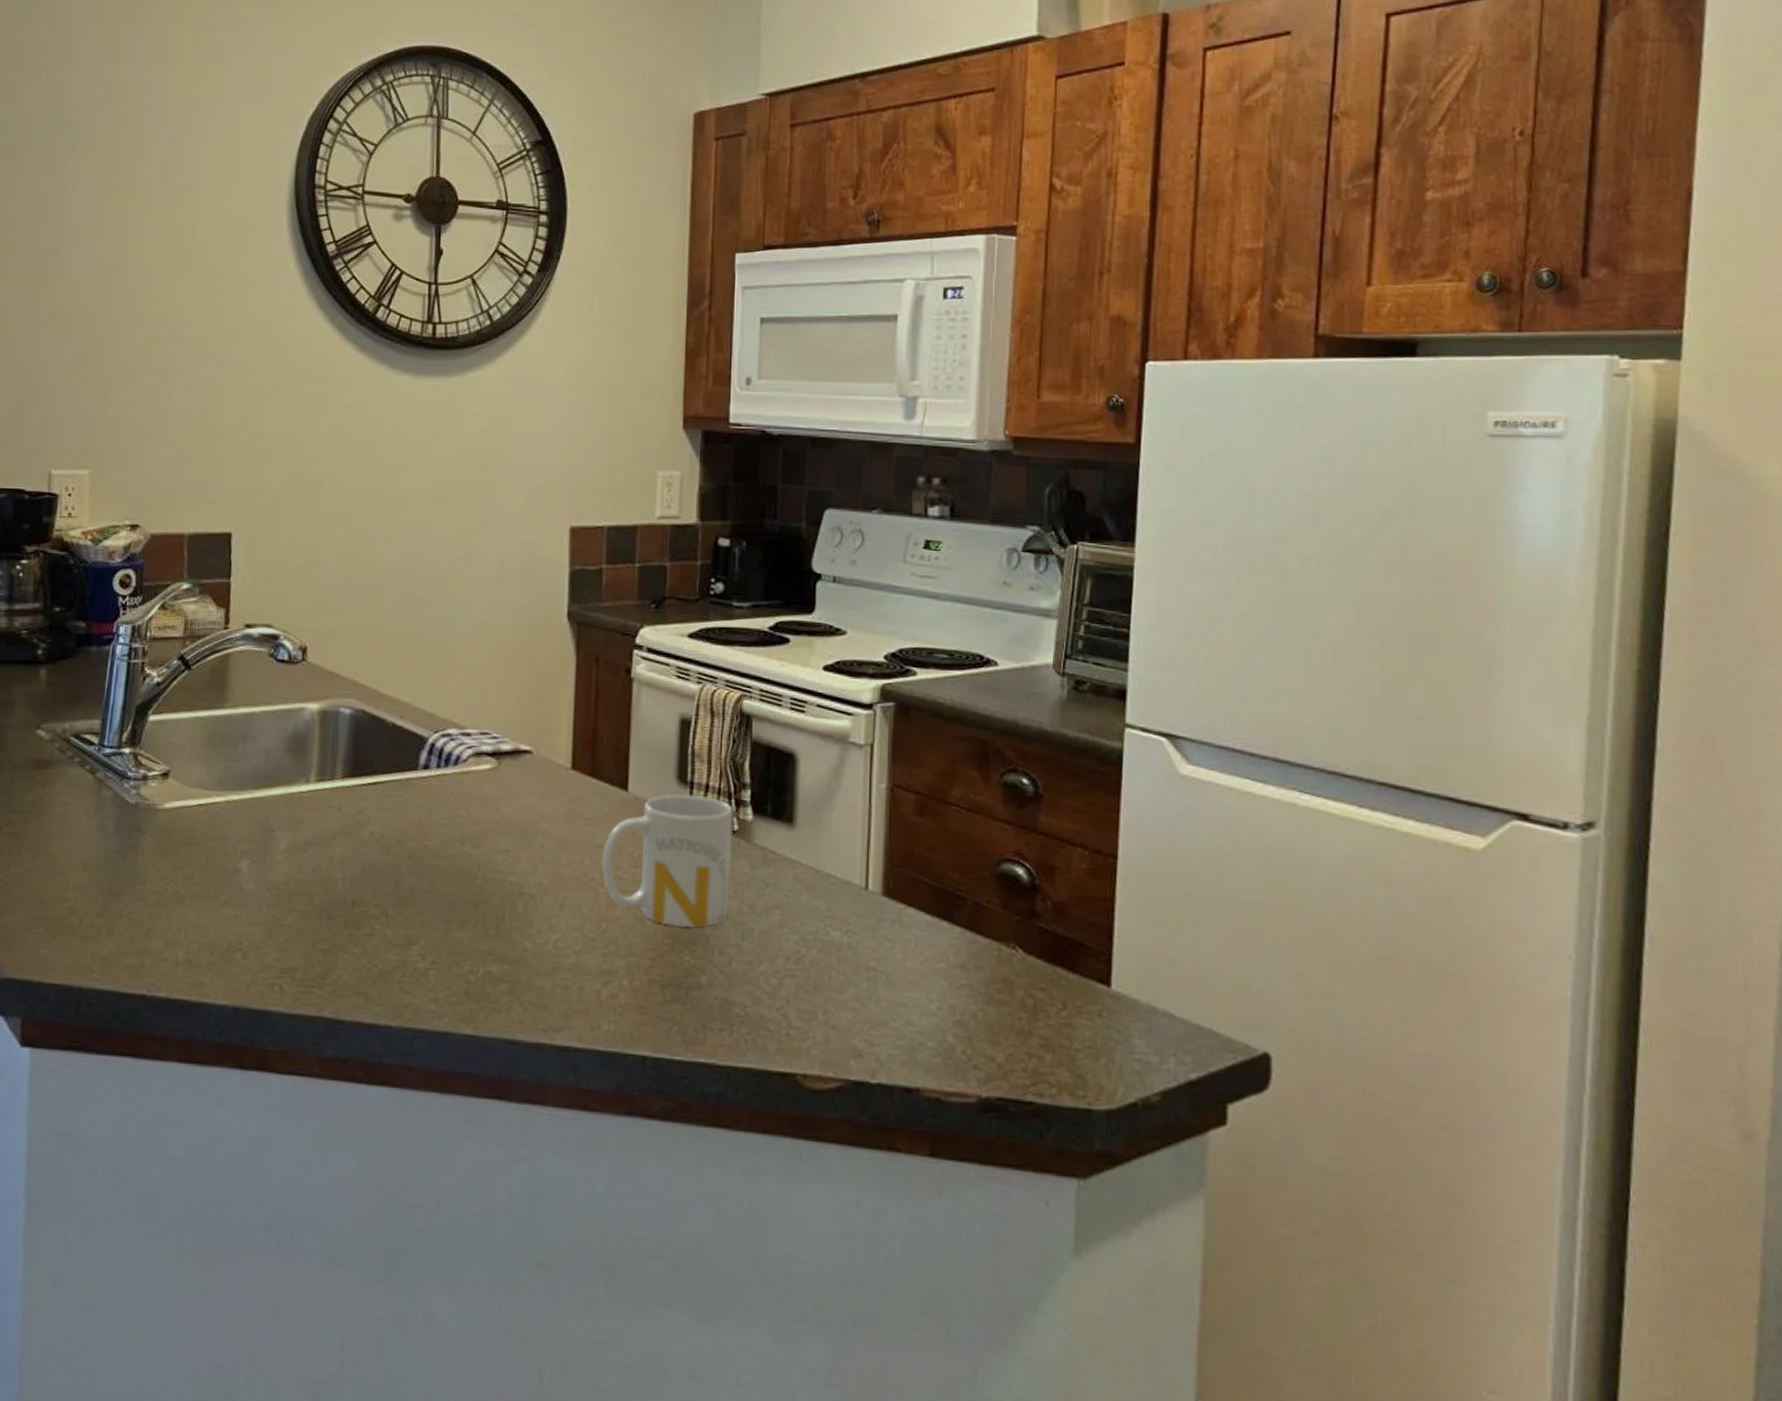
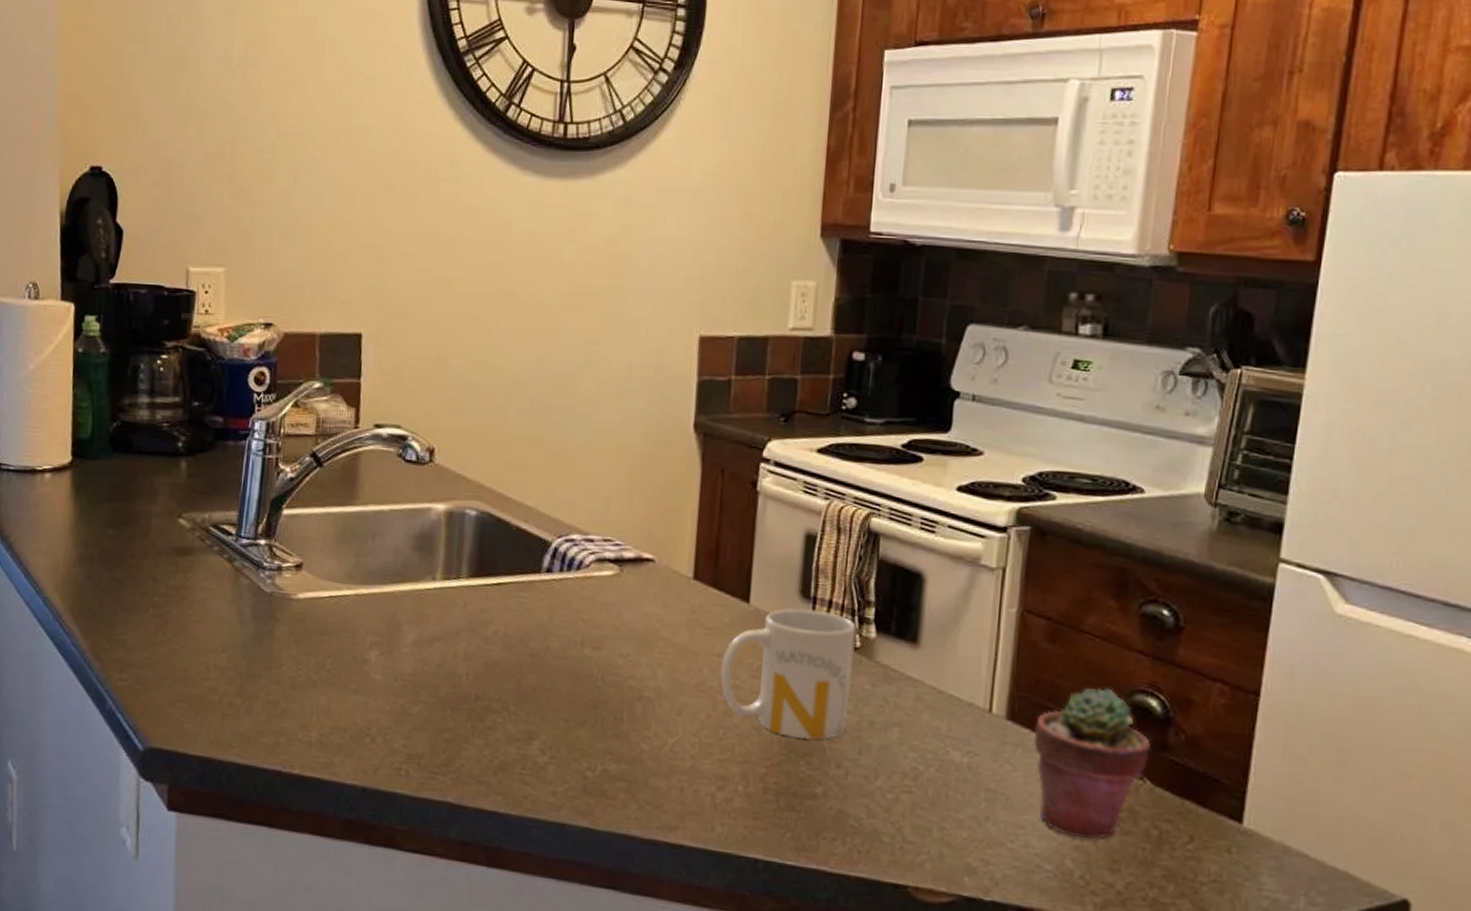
potted succulent: none [909,858,1021,1013] -> present [1034,687,1152,839]

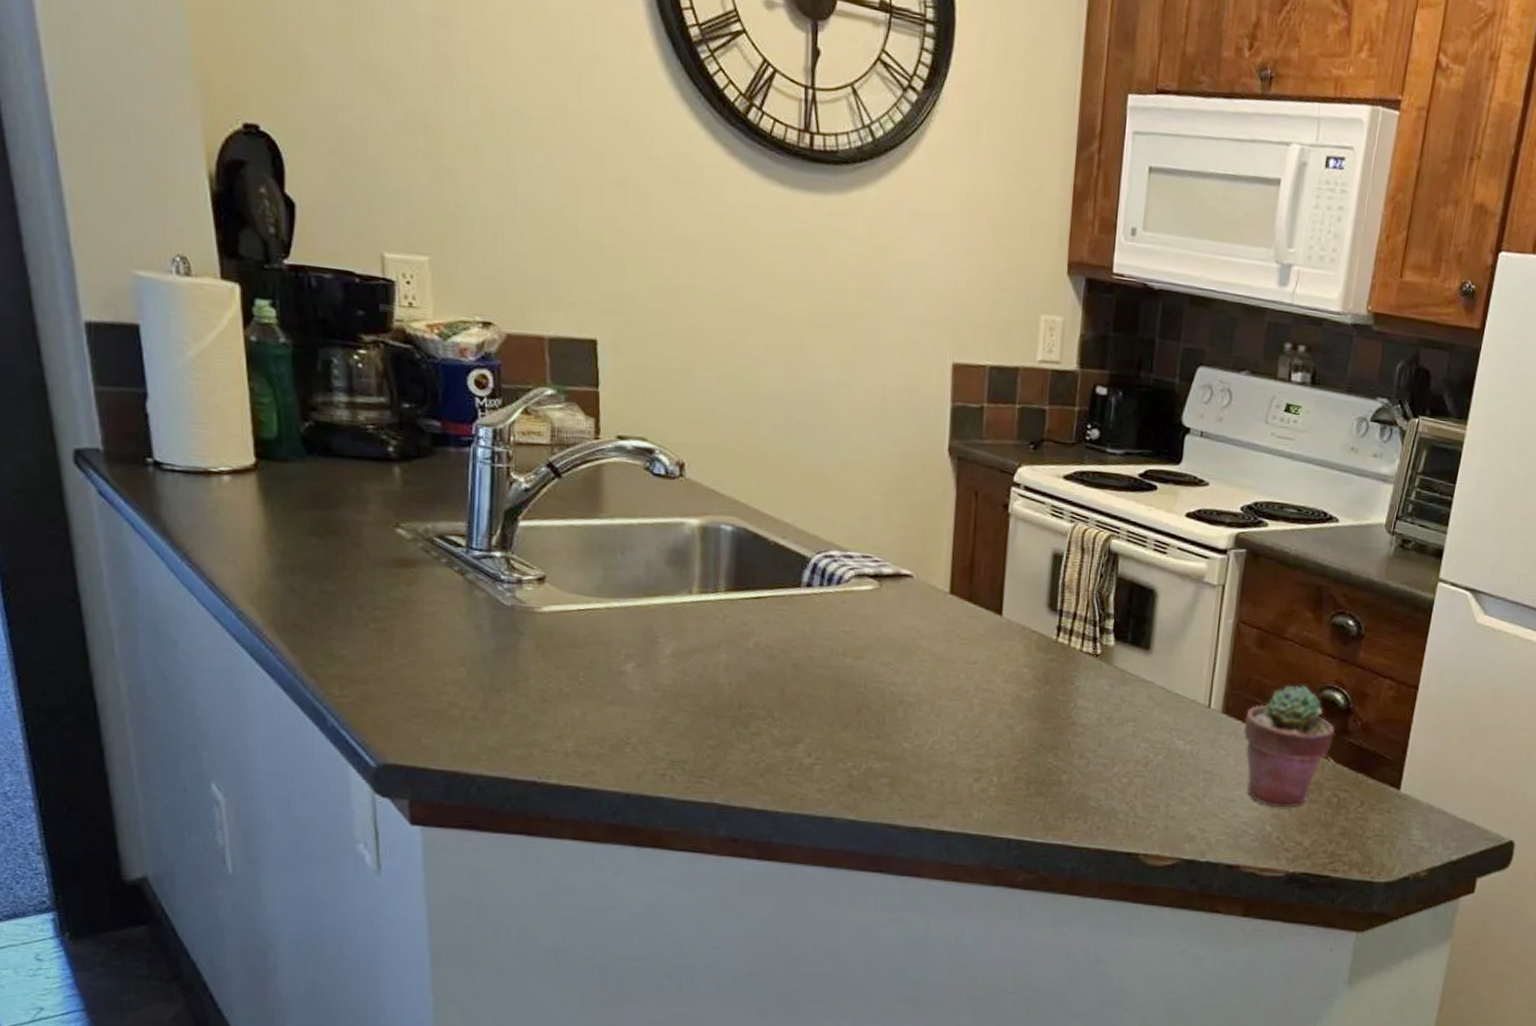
mug: present [720,608,856,739] -> none [975,620,1097,735]

